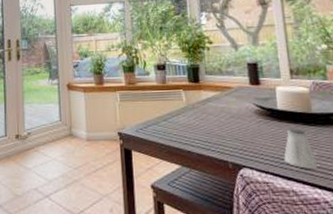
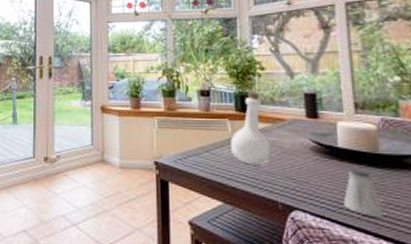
bottle: none [185,64,221,130] -> present [231,92,271,166]

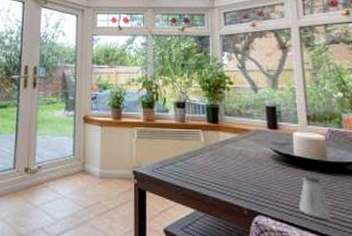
bottle: present [231,92,271,166] -> none [203,105,238,174]

